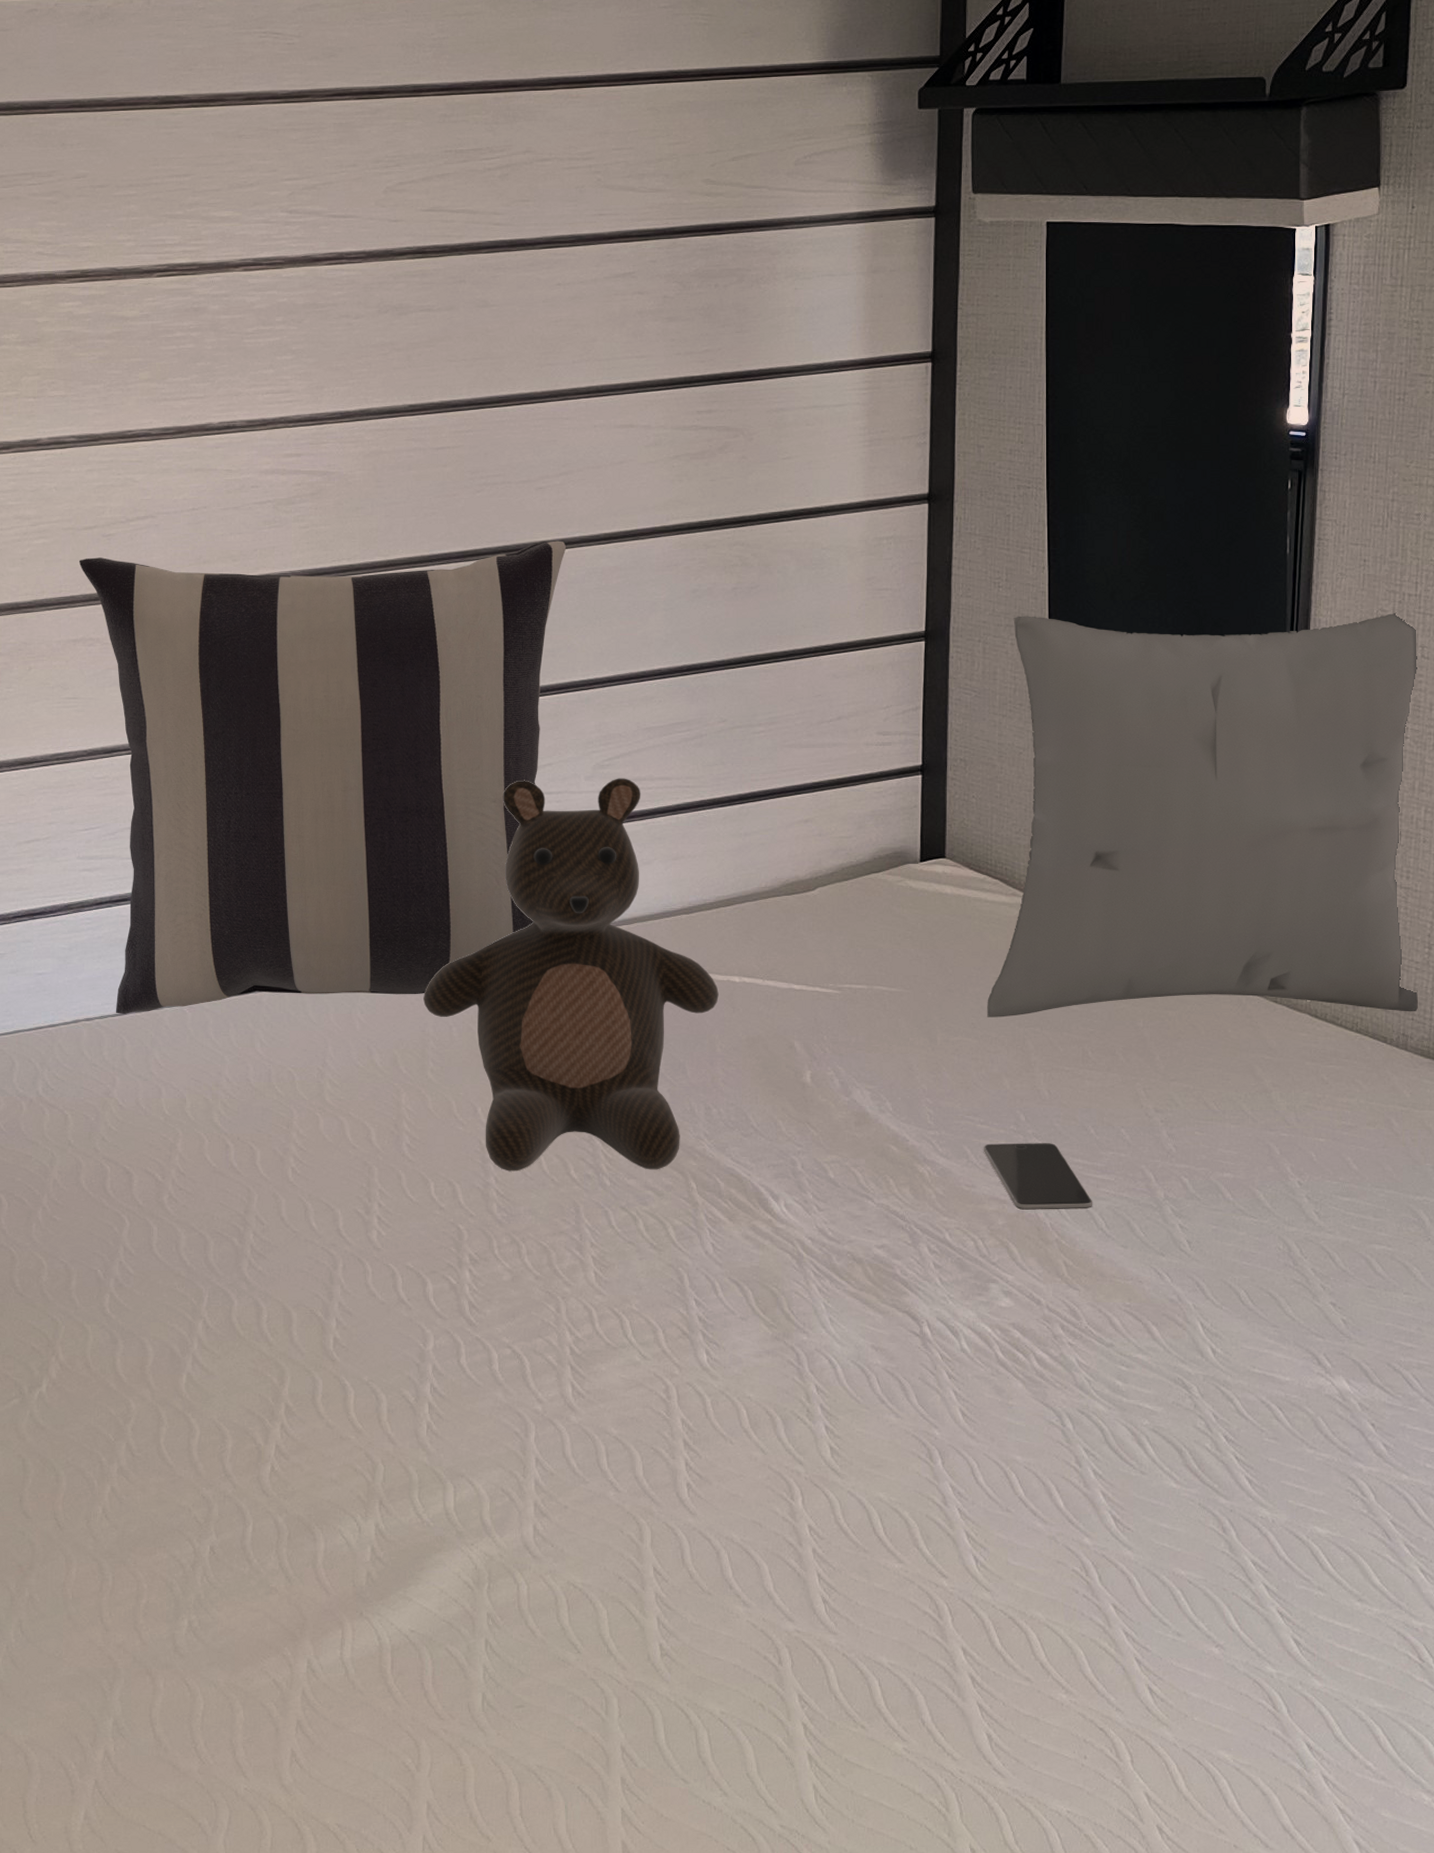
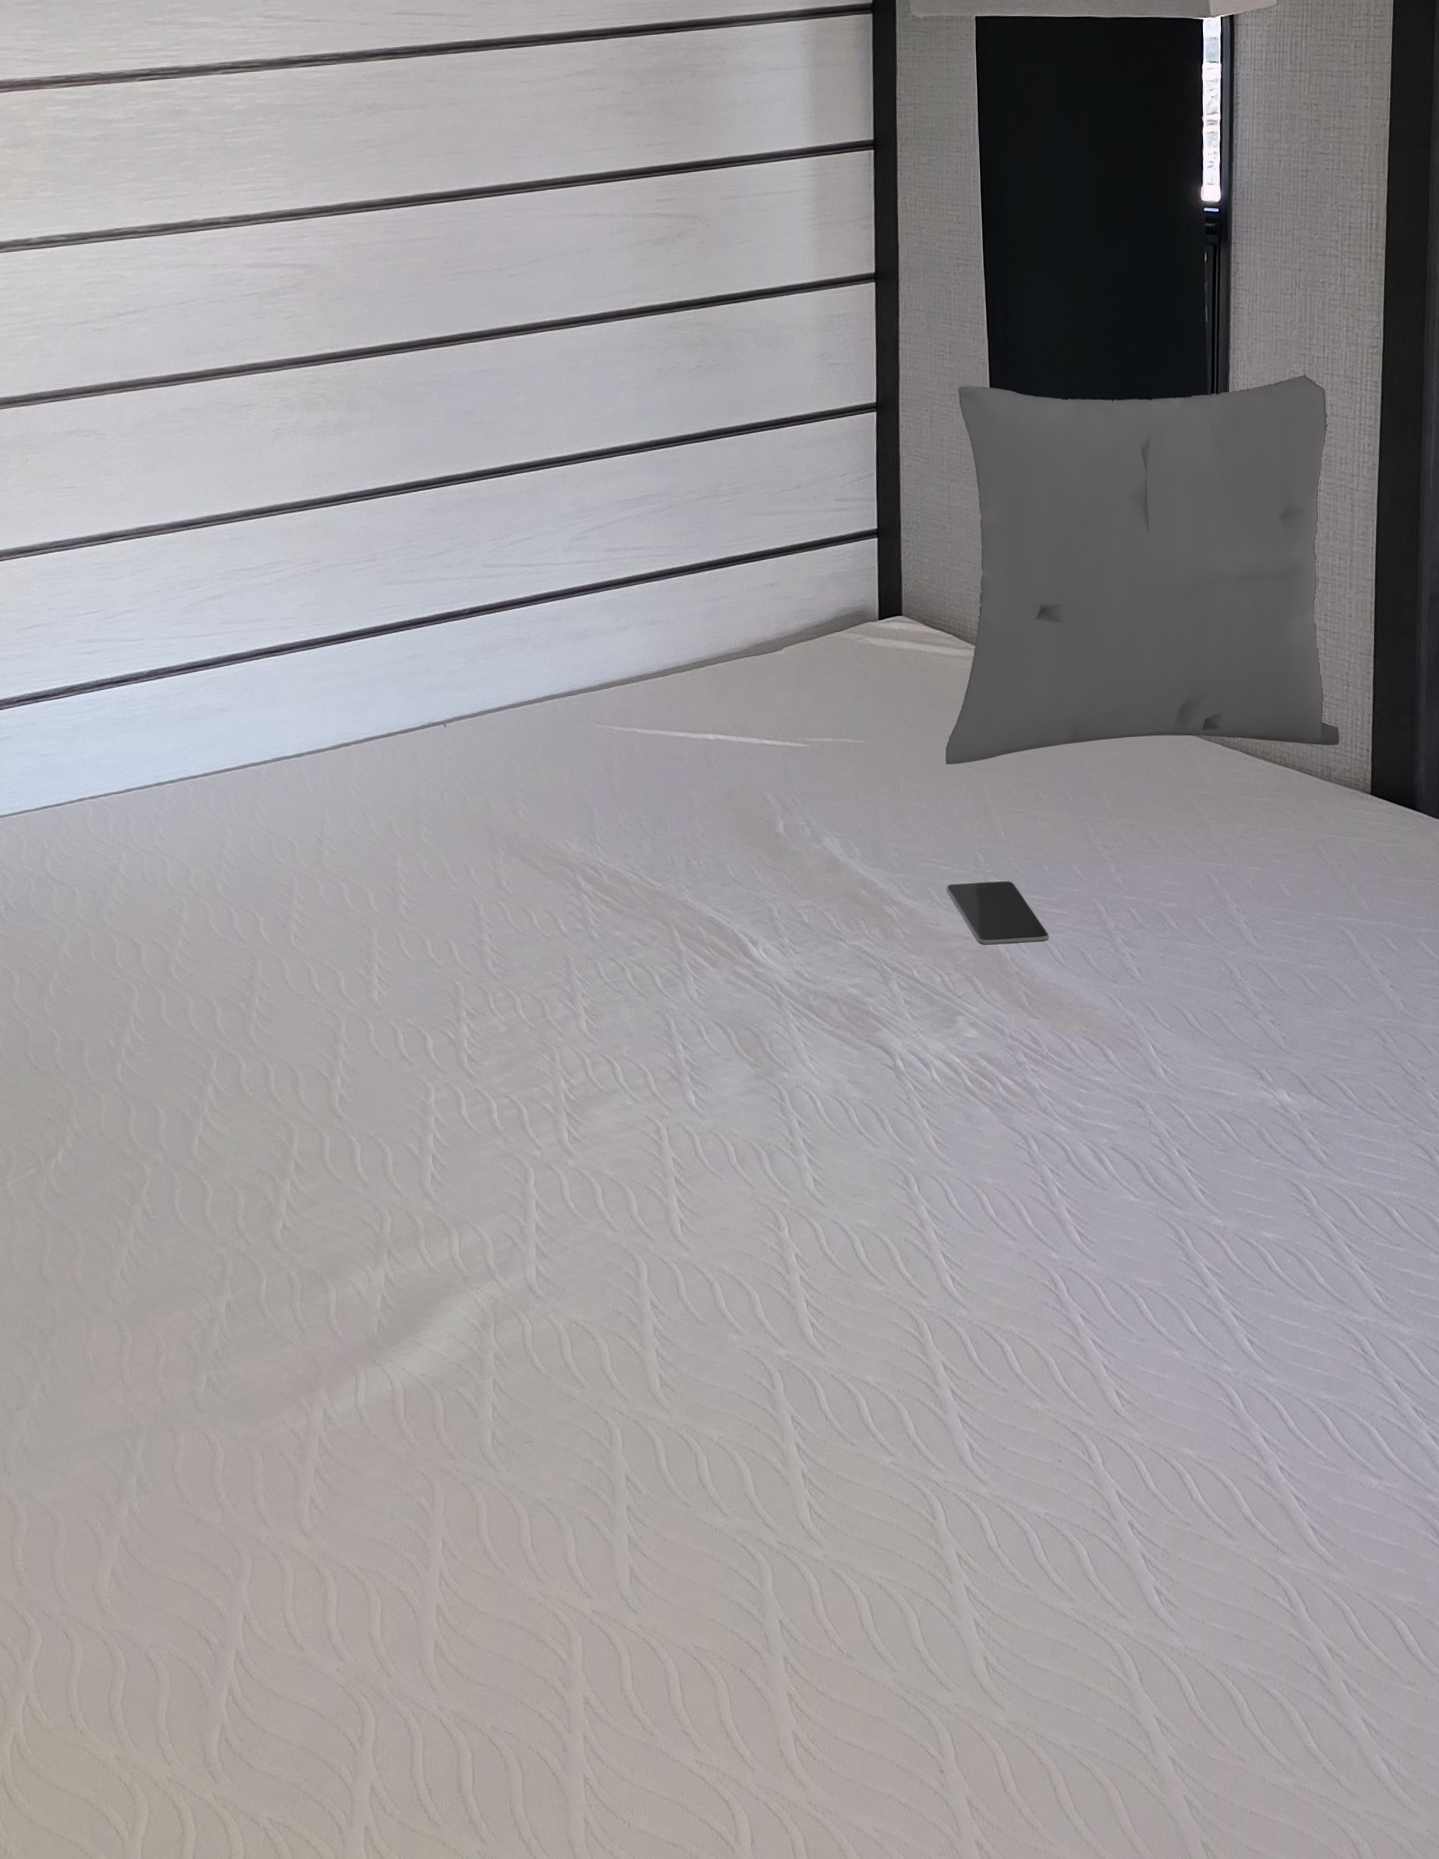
pillow: present [78,541,566,1015] -> none [71,325,537,792]
stuffed bear: present [423,778,719,1172] -> none [415,549,695,928]

